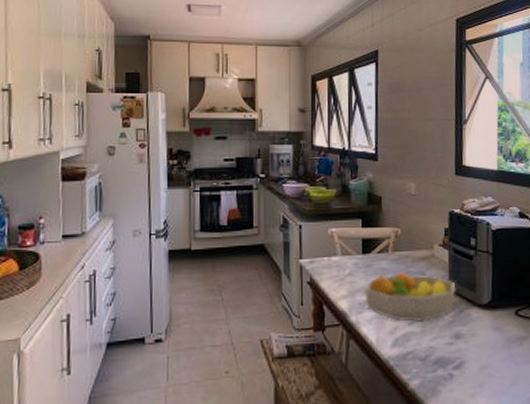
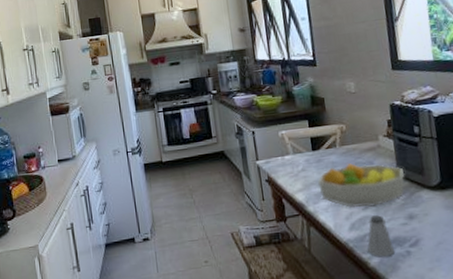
saltshaker: none [409,332,436,379] -> present [367,215,394,257]

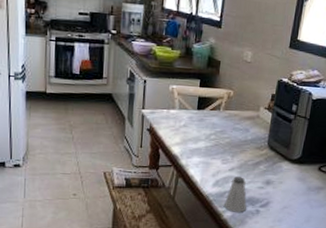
fruit bowl: present [318,163,405,207] -> none [195,127,274,169]

